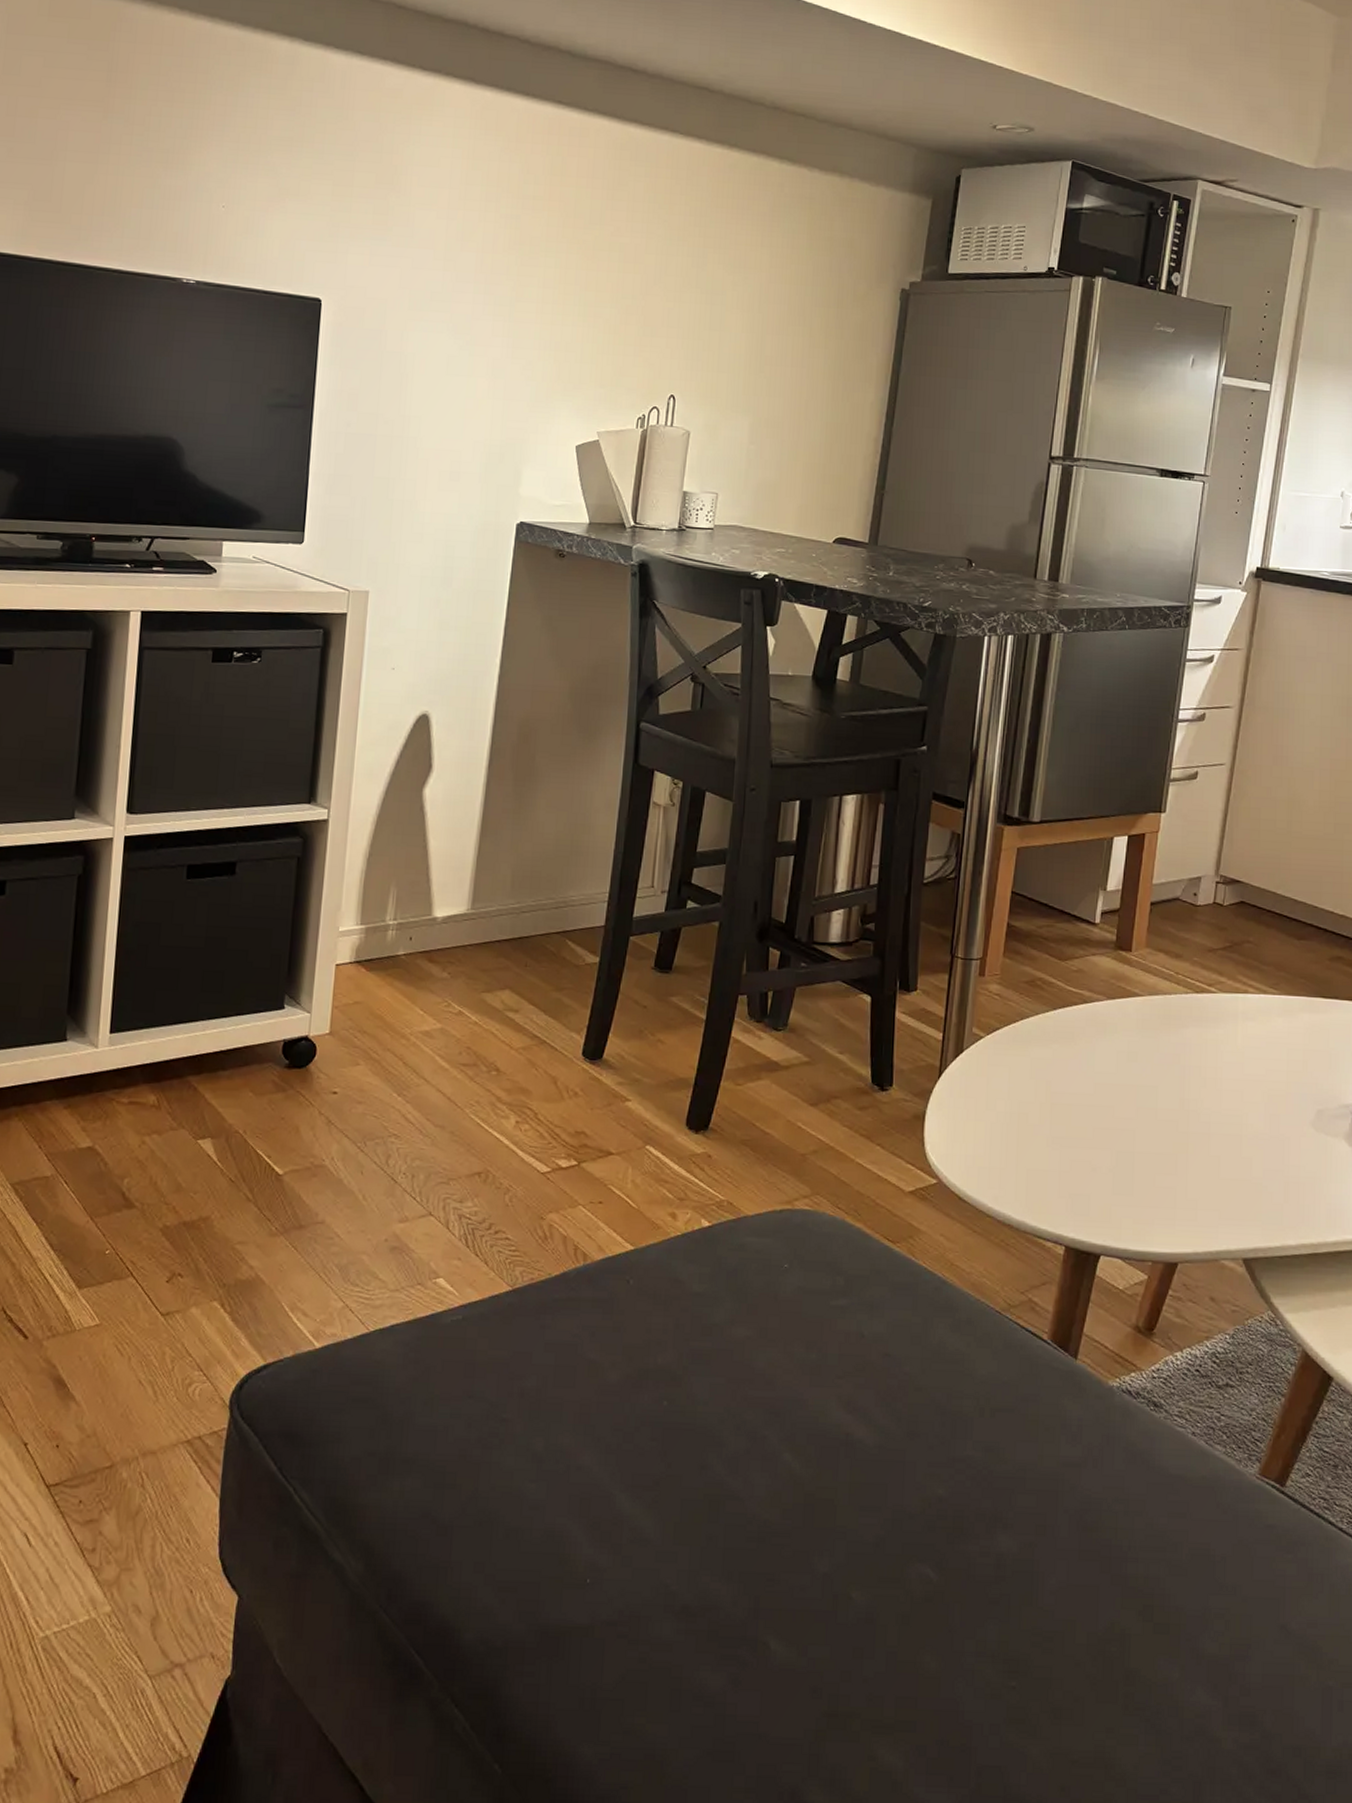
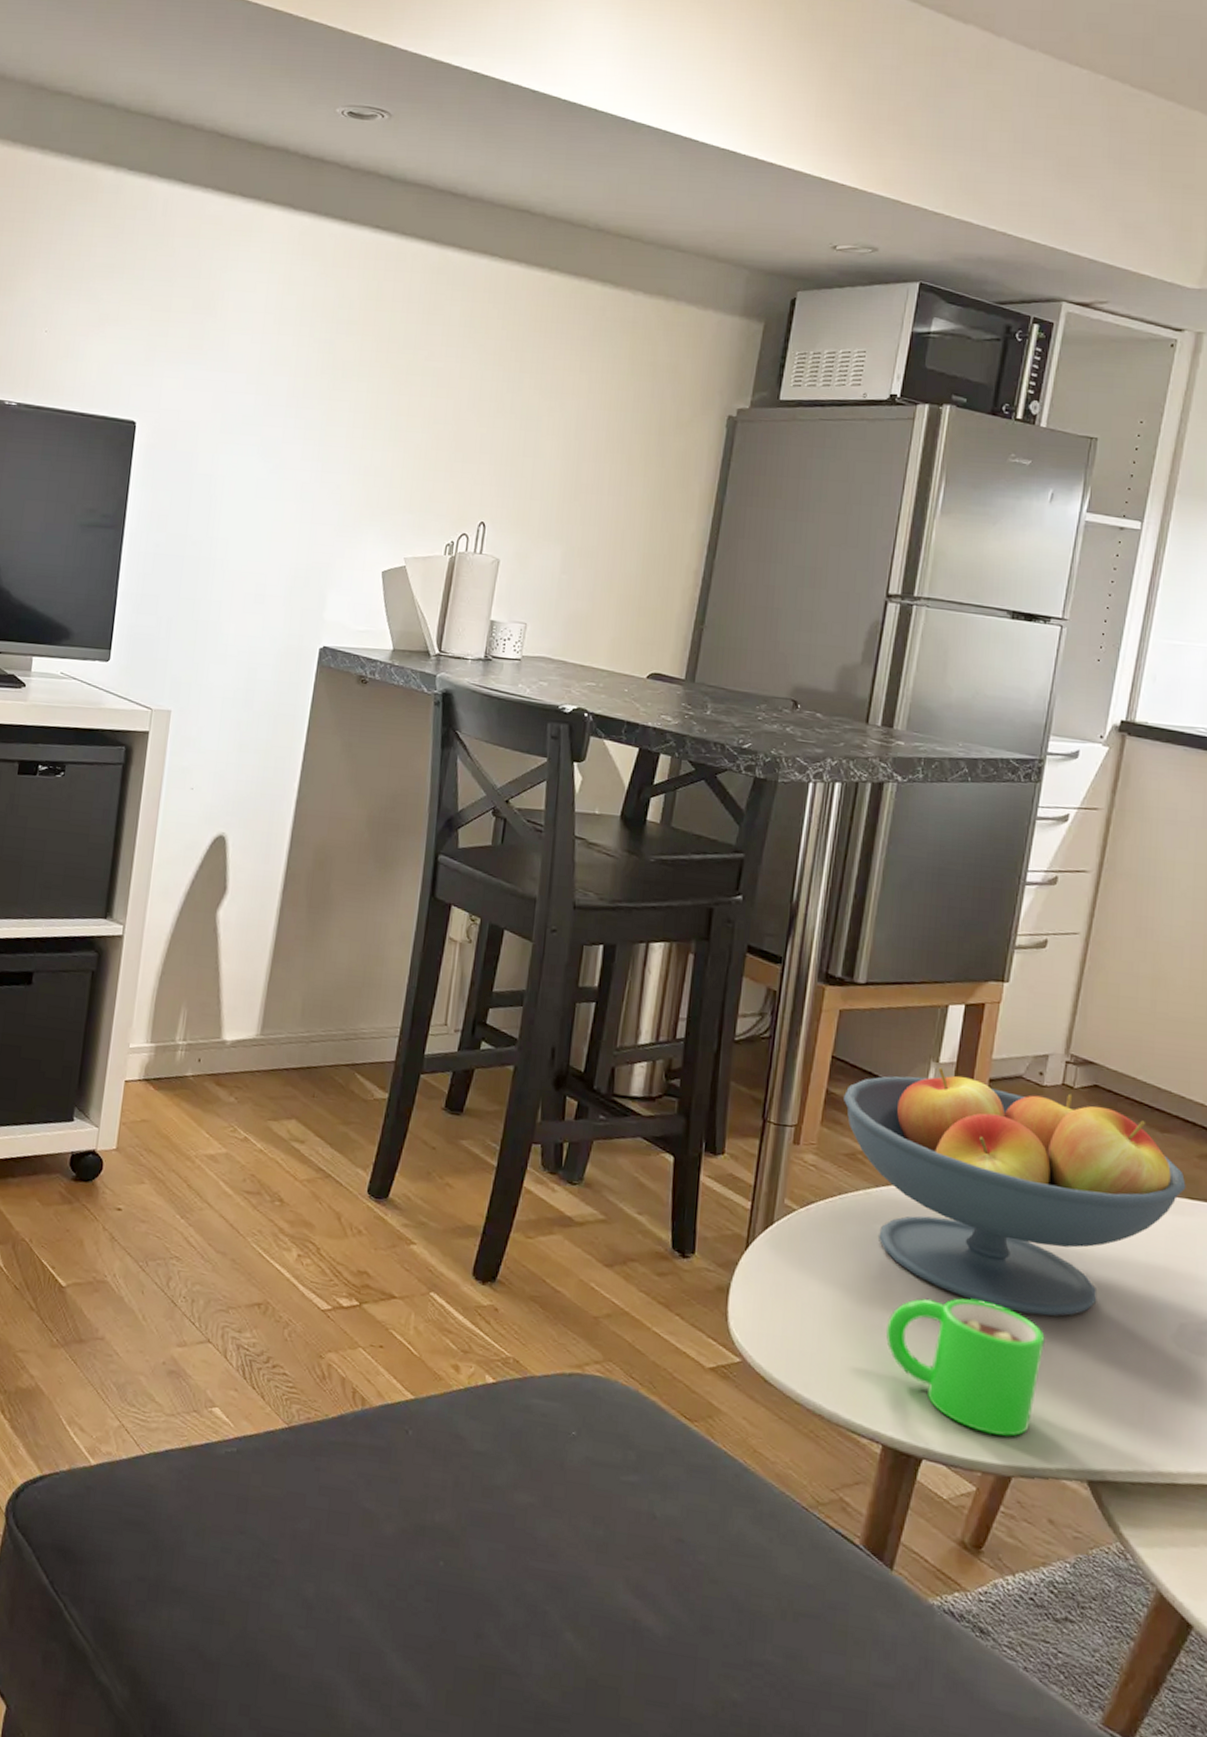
fruit bowl: none [1023,895,1320,1115] -> present [844,1067,1186,1317]
mug: none [1066,1105,1204,1226] -> present [886,1298,1045,1437]

